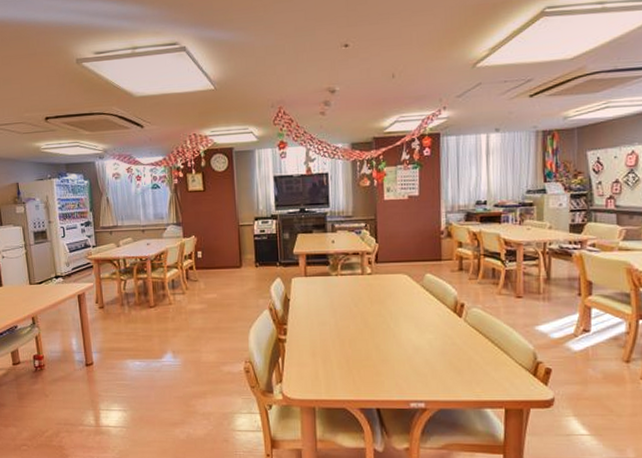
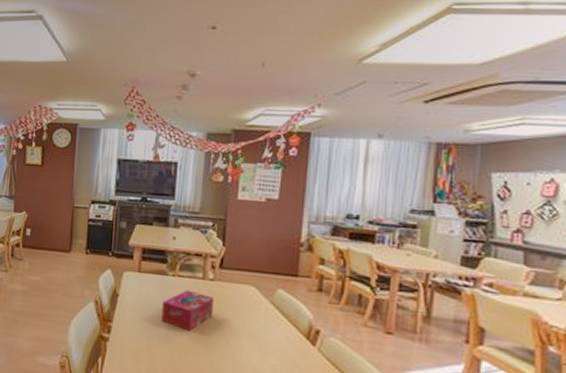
tissue box: none [329,286,374,322] -> present [161,290,214,331]

